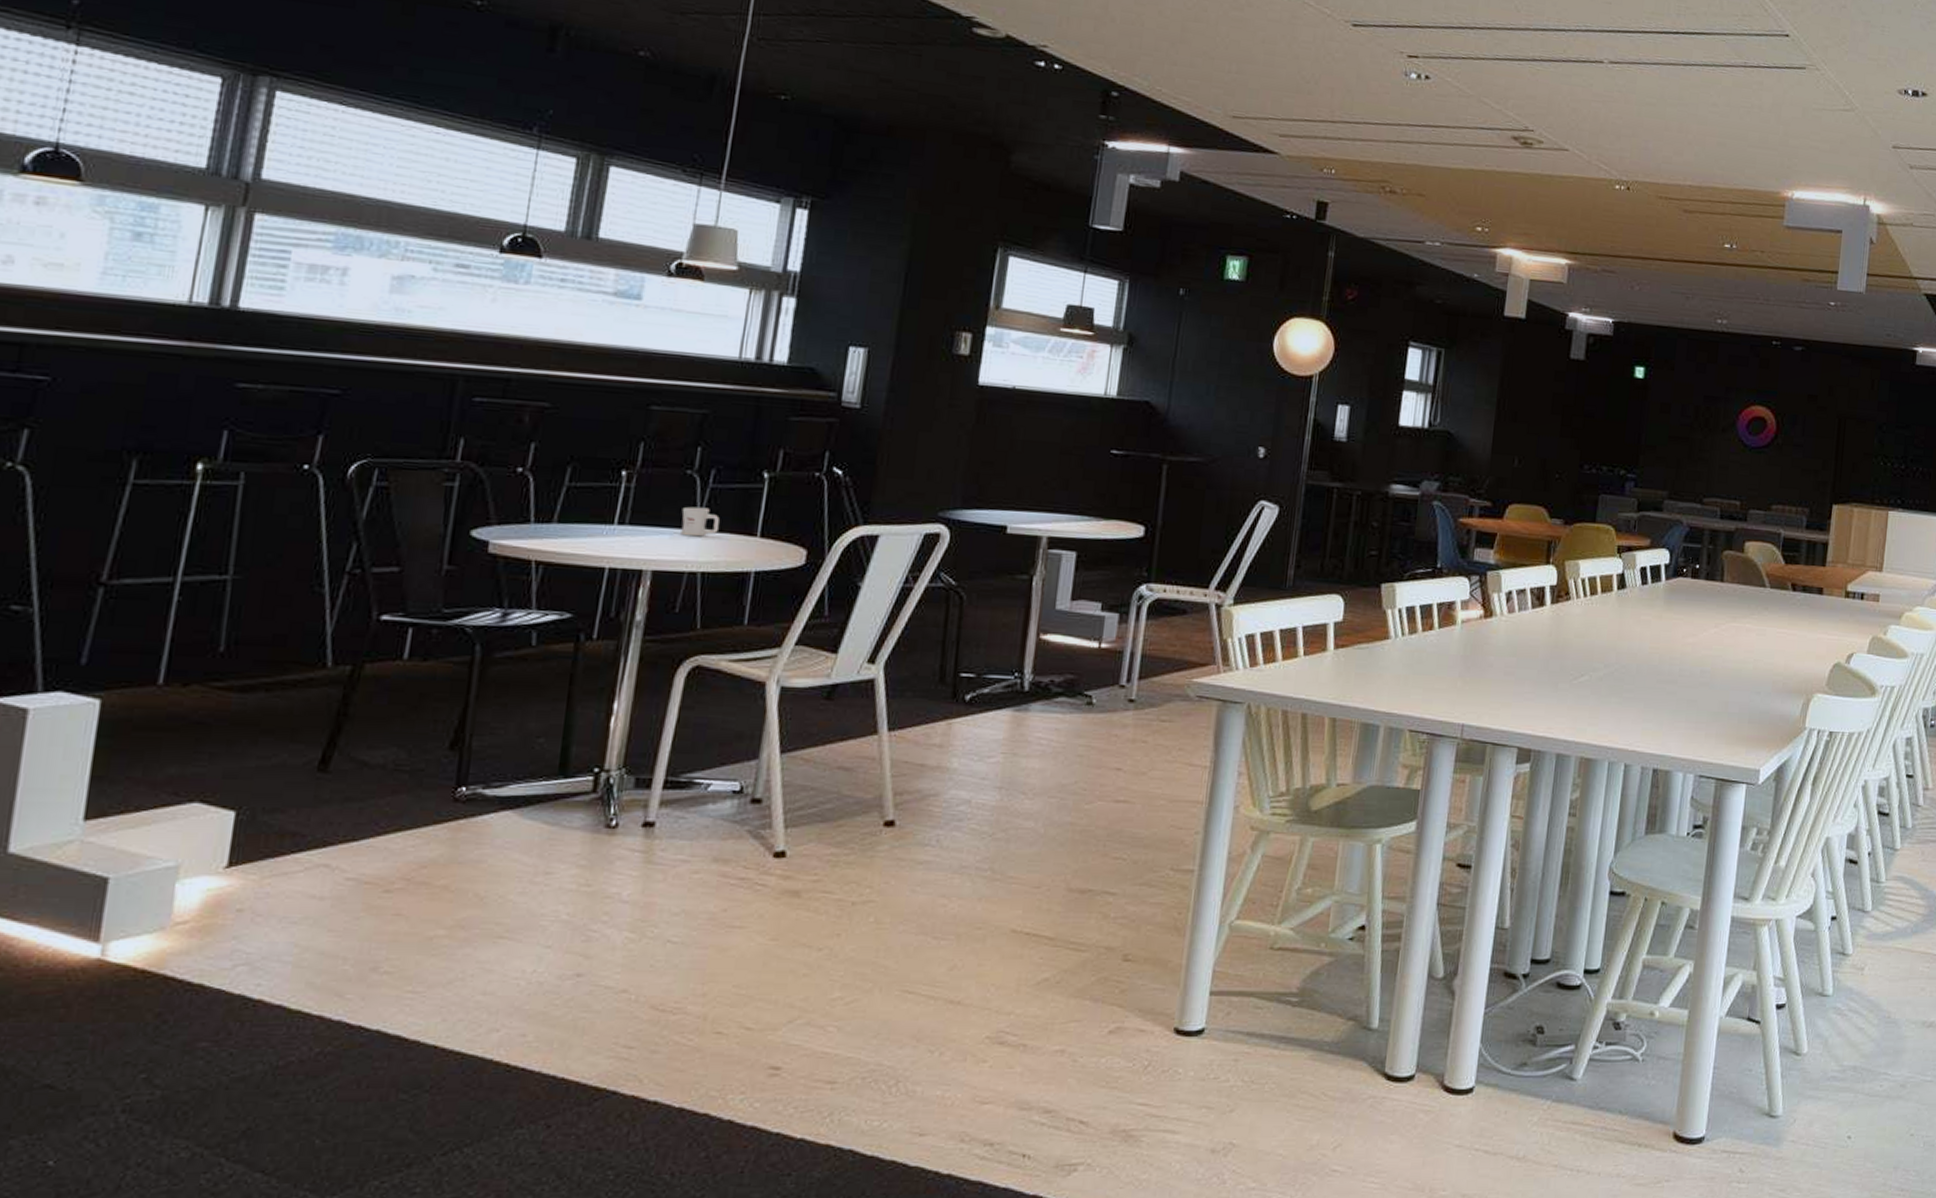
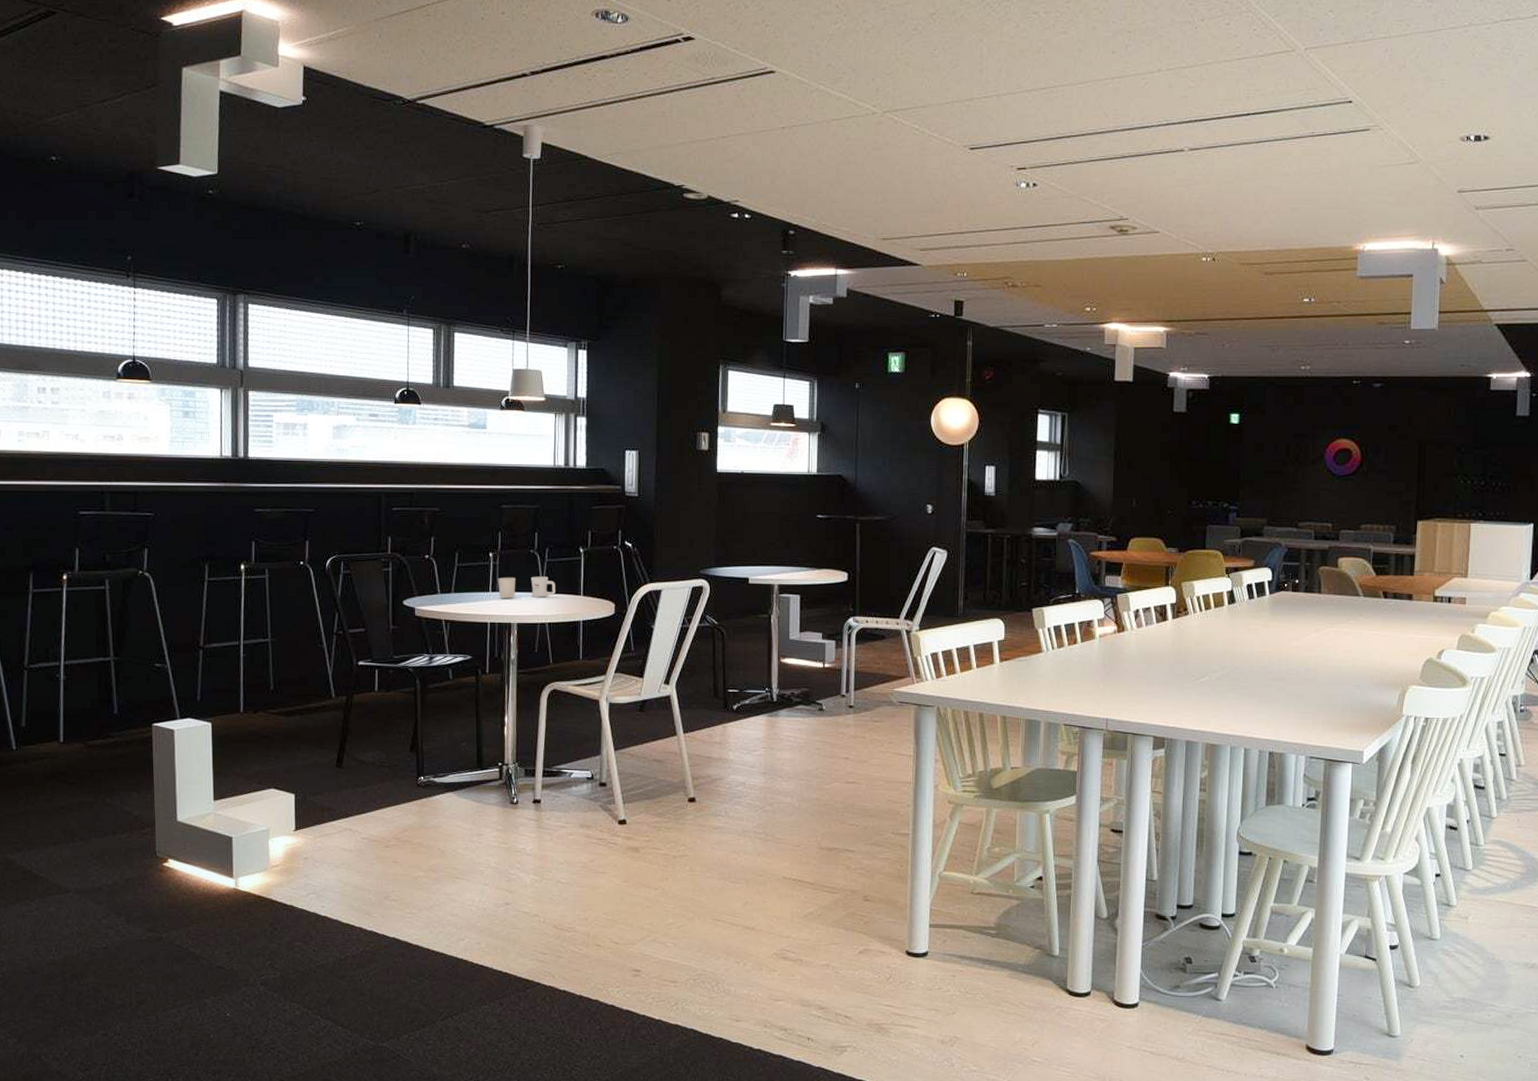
cup: none [628,505,659,535] -> present [498,577,516,598]

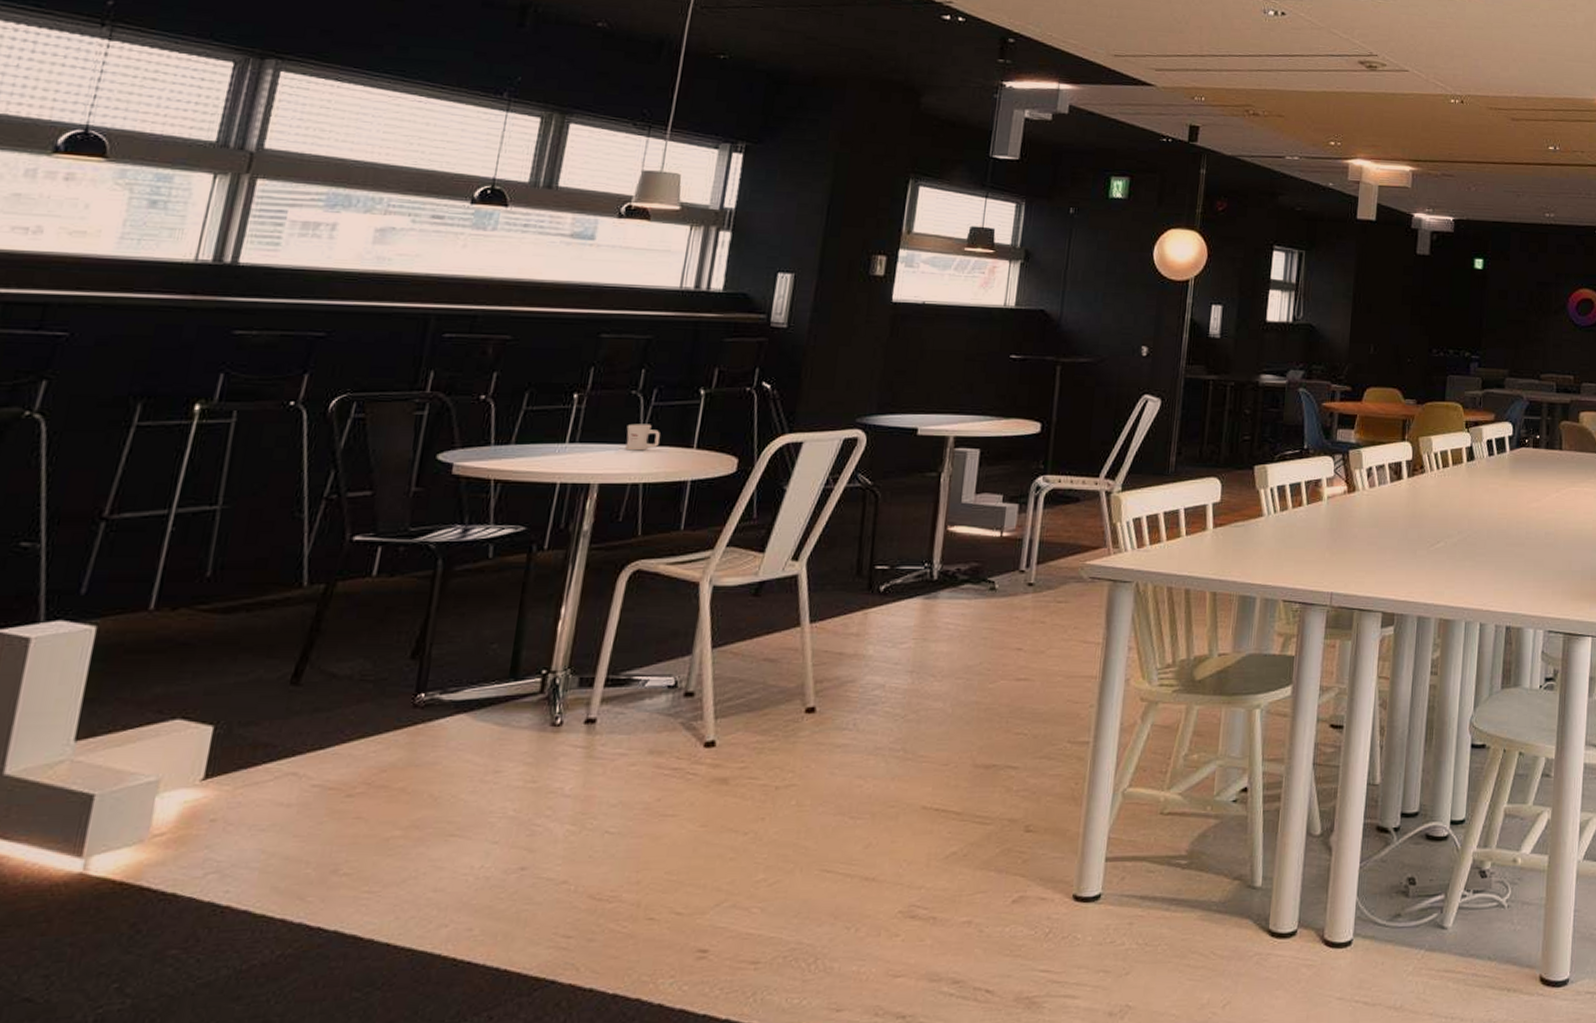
cup: present [498,577,516,598] -> none [578,424,606,452]

